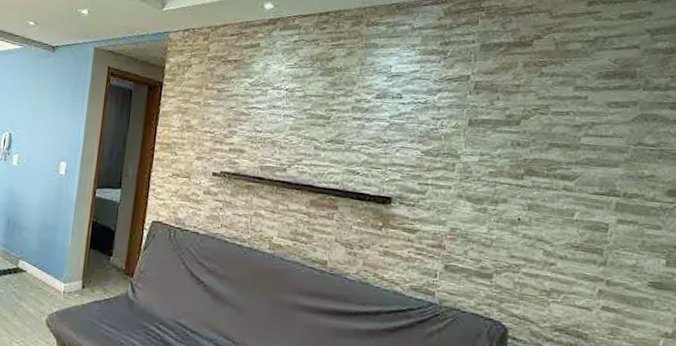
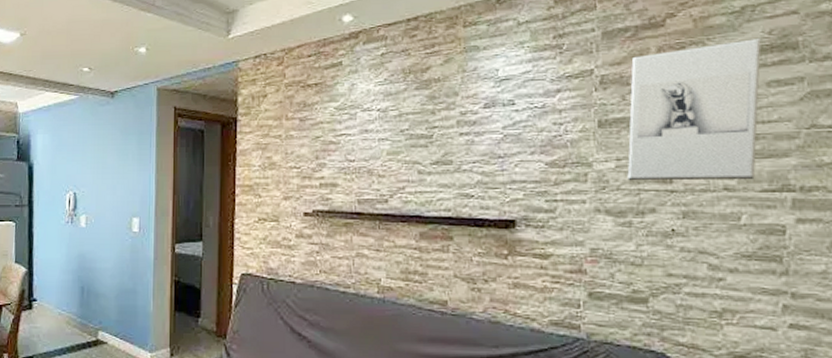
wall sculpture: none [487,64,608,184] -> present [627,37,762,181]

